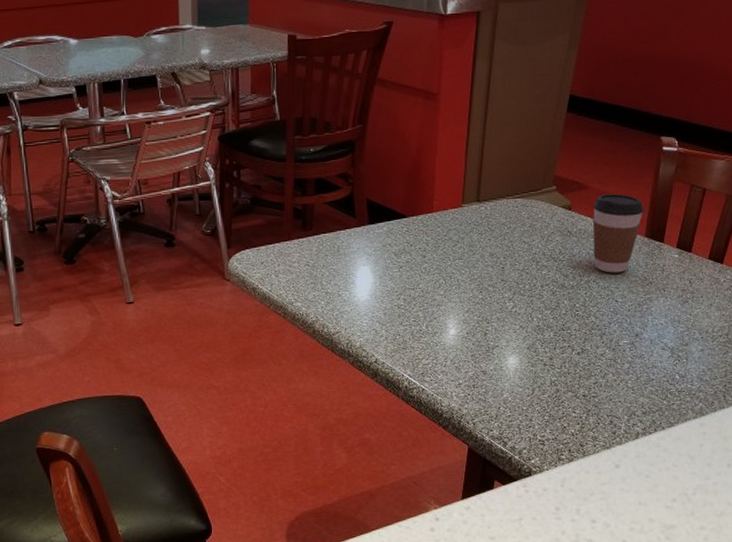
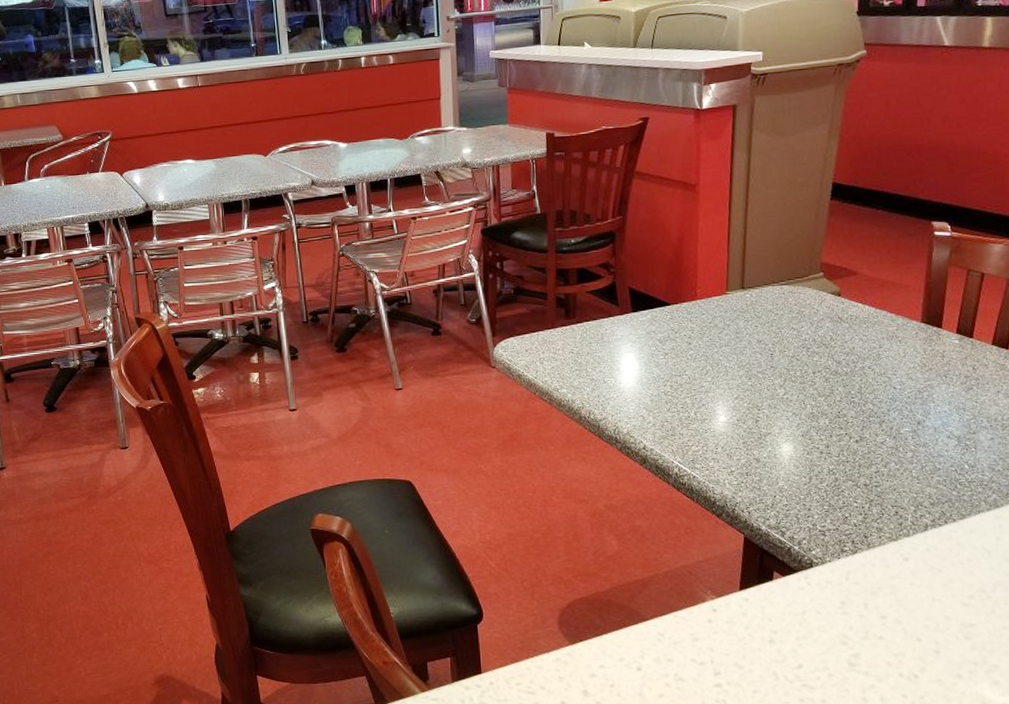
coffee cup: present [593,194,644,273] -> none [864,279,919,360]

